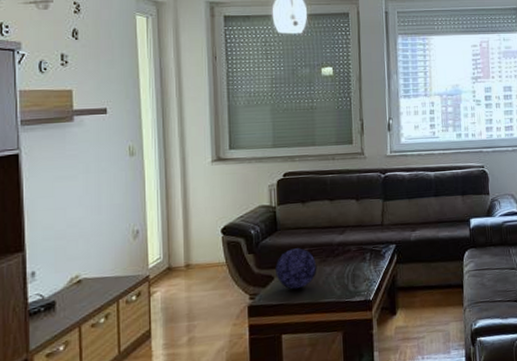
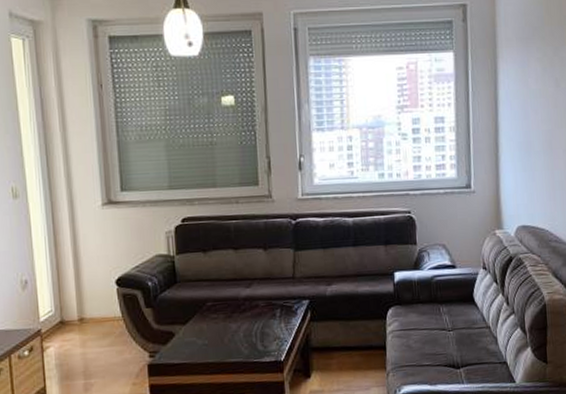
decorative ball: present [275,248,317,289] -> none [176,302,222,348]

